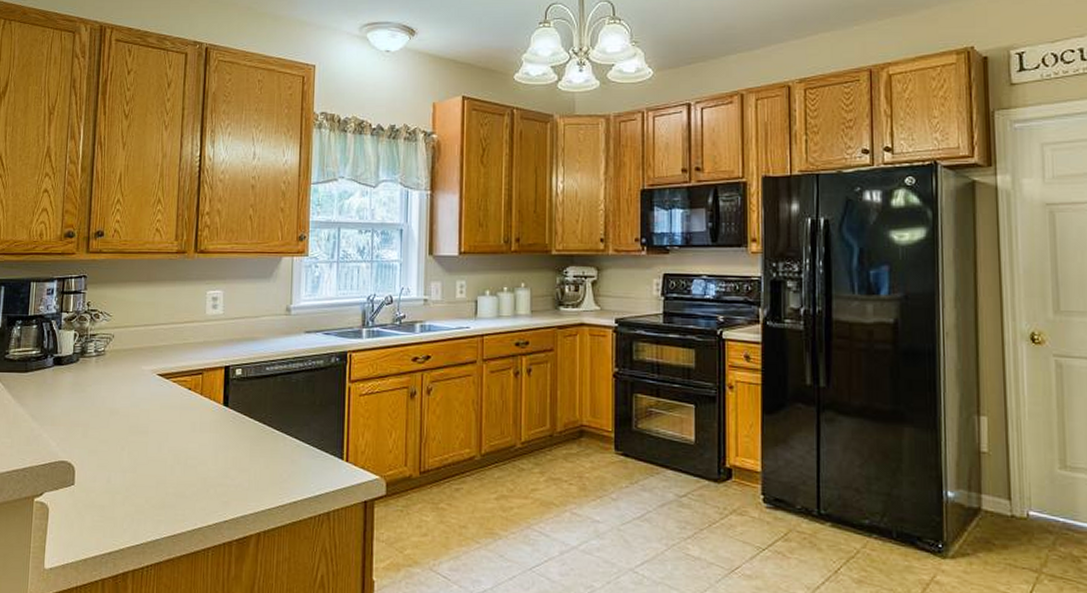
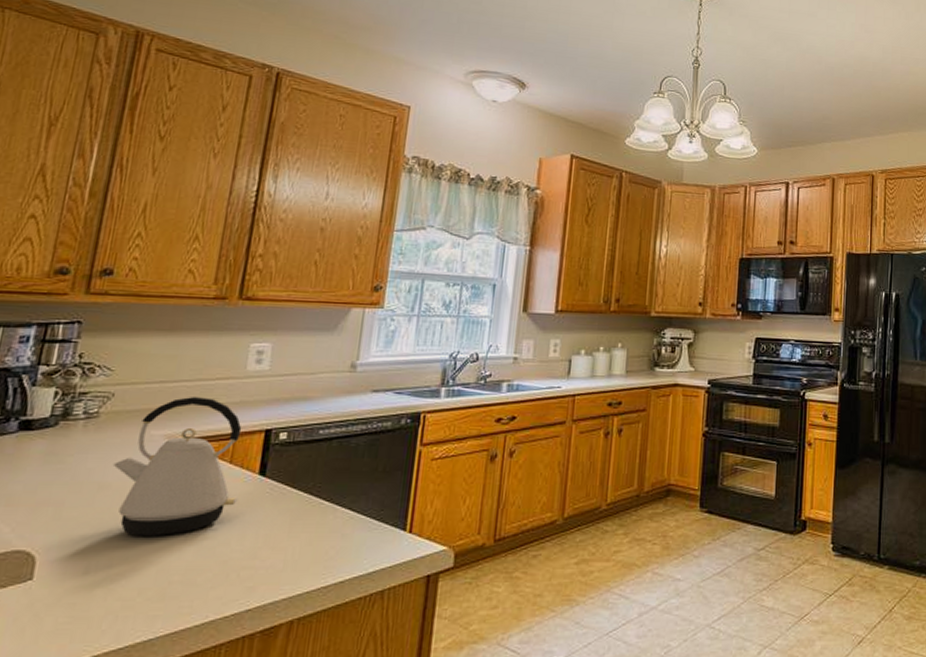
kettle: none [118,338,210,454] -> present [112,397,242,536]

